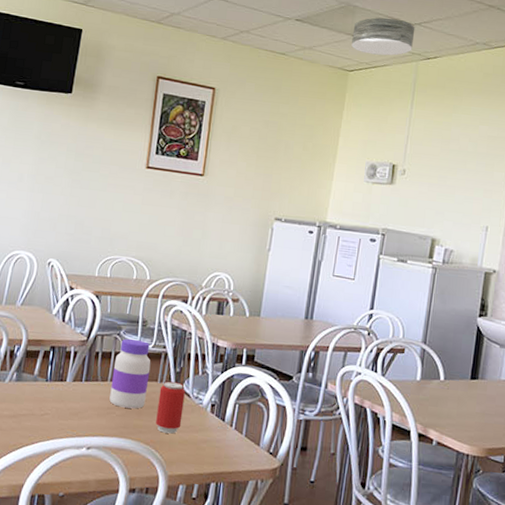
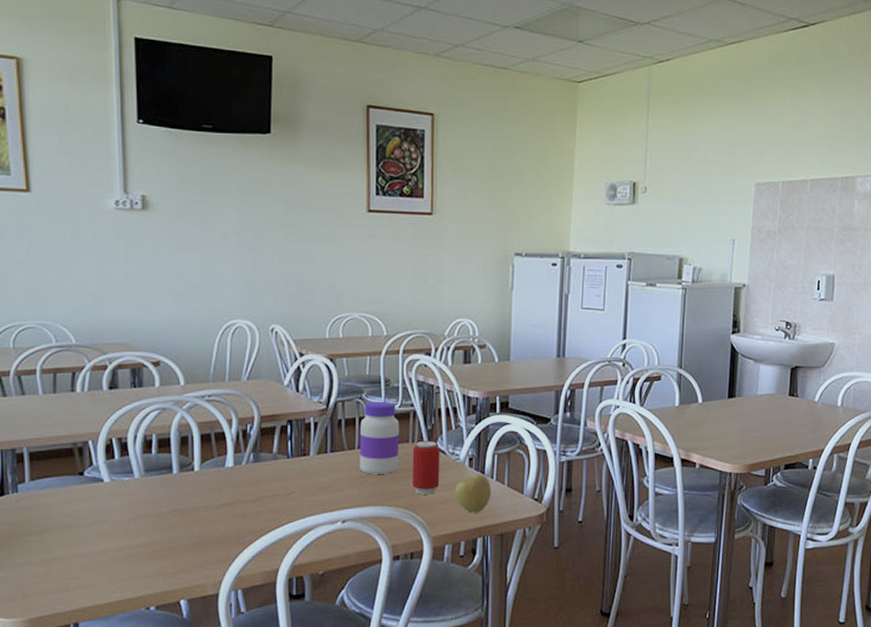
apple: none [194,420,230,459] -> present [455,474,492,513]
ceiling light: present [351,17,415,56] -> none [578,18,645,62]

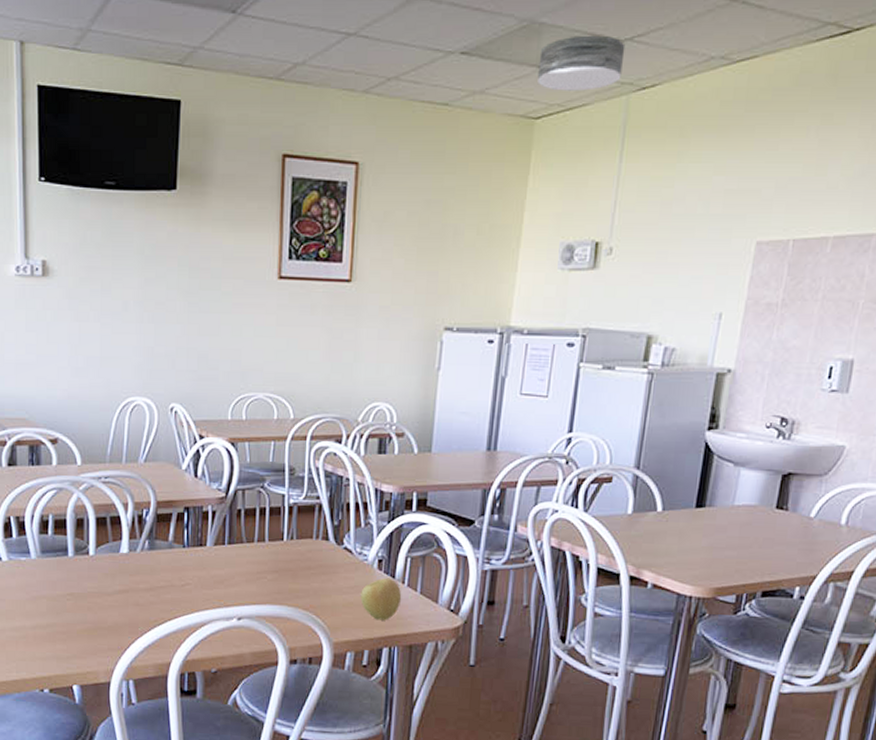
jar: present [359,401,400,474] -> none [258,491,304,571]
beverage can: present [412,440,440,495] -> none [314,537,346,597]
ceiling light: none [578,18,645,62] -> present [537,35,626,91]

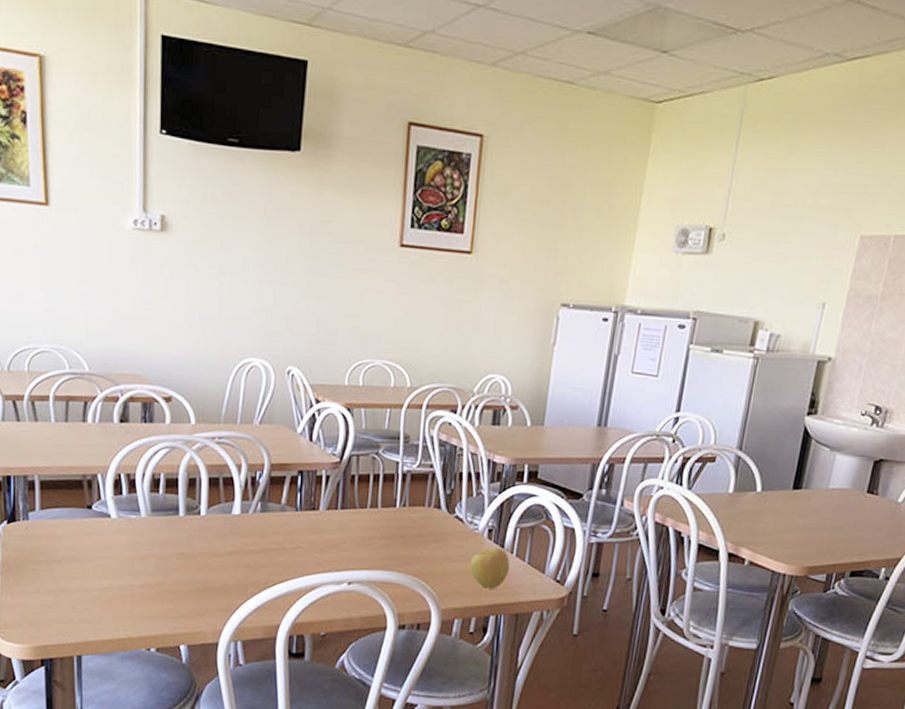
ceiling light: present [537,35,626,91] -> none [660,23,746,79]

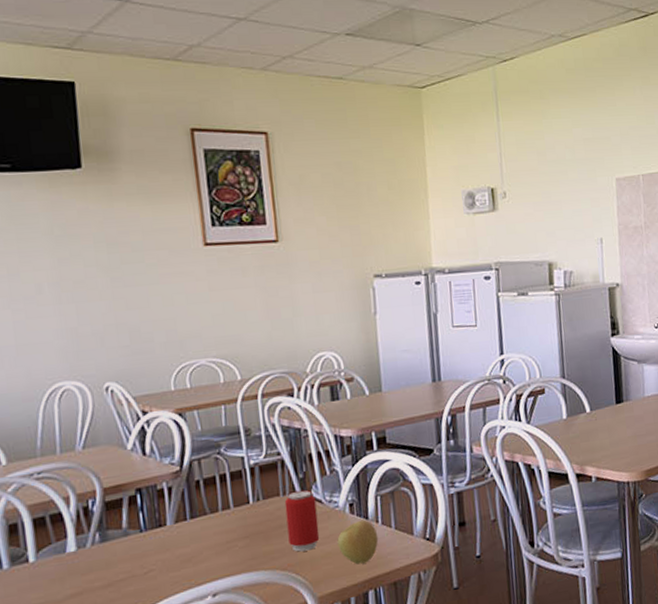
beverage can: none [425,505,458,564] -> present [284,489,320,552]

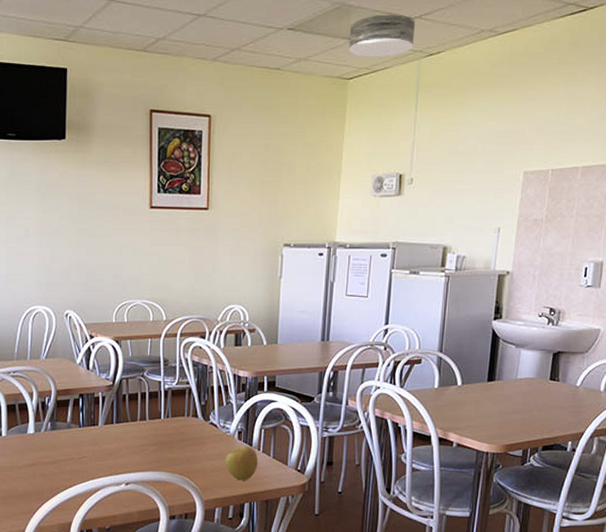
beverage can: present [284,489,320,552] -> none [187,414,212,463]
ceiling light: none [414,19,485,65] -> present [349,14,416,58]

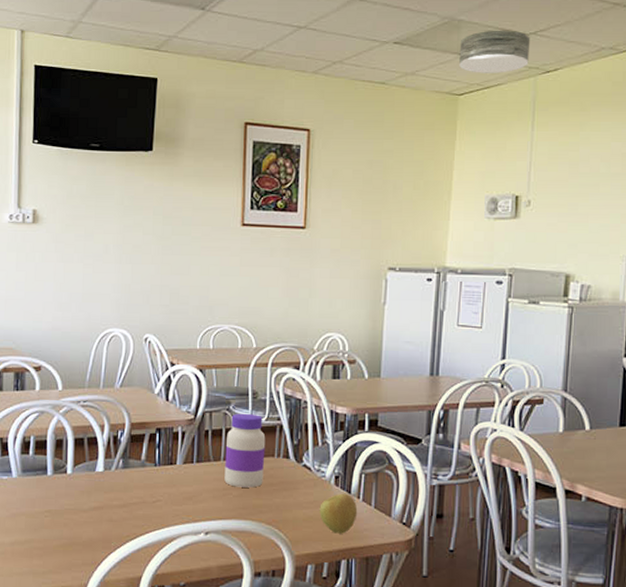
jar: none [141,379,177,444] -> present [224,413,266,488]

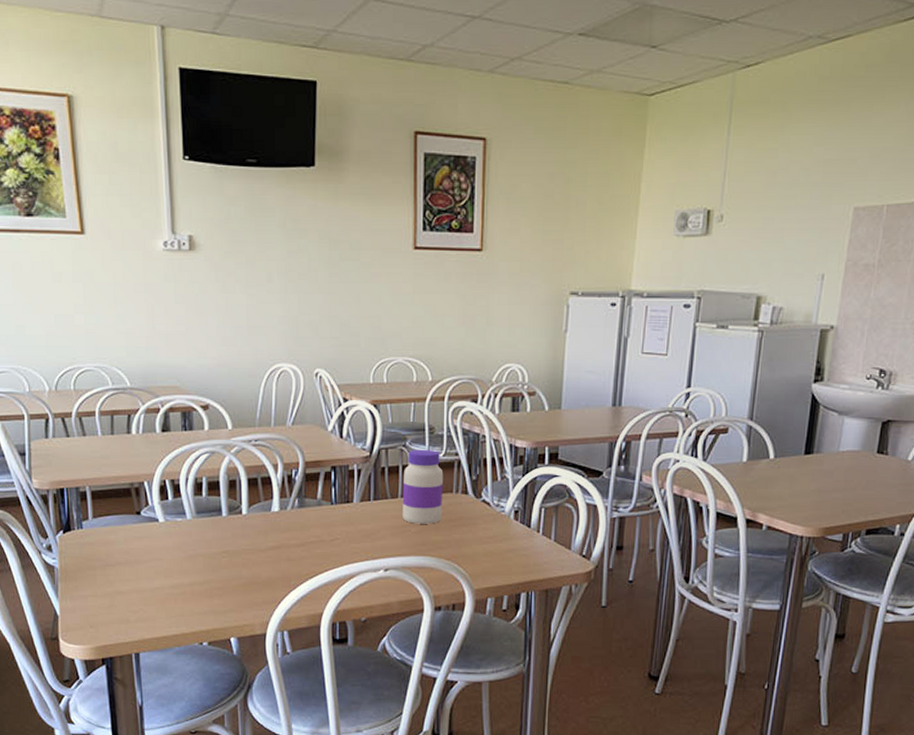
apple: present [319,493,358,534] -> none [499,527,537,567]
ceiling light: present [459,30,531,73] -> none [650,16,731,69]

